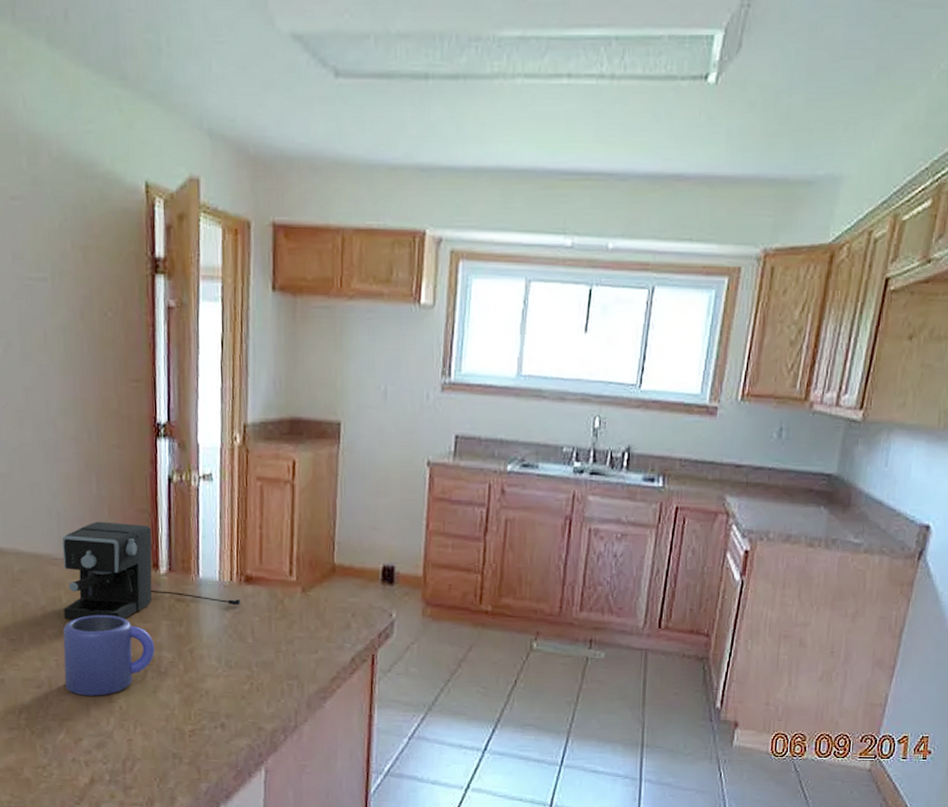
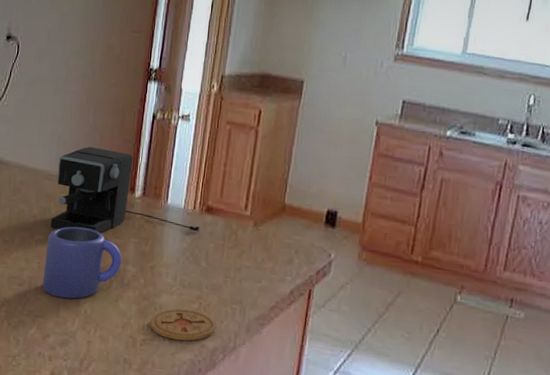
coaster: none [197,692,272,727] -> present [150,308,216,341]

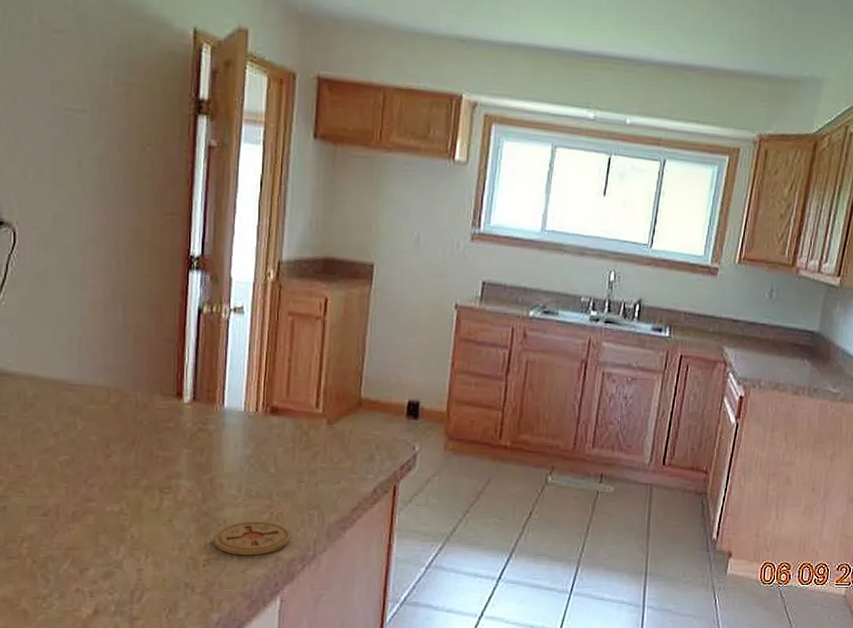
mug: present [42,226,122,299] -> none [74,442,173,525]
coffee maker: present [50,146,200,234] -> none [78,349,265,447]

